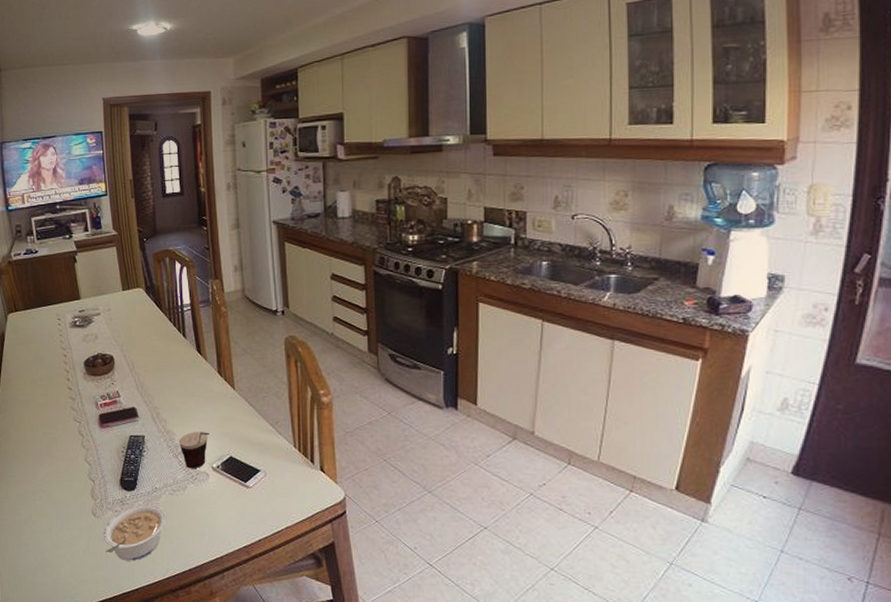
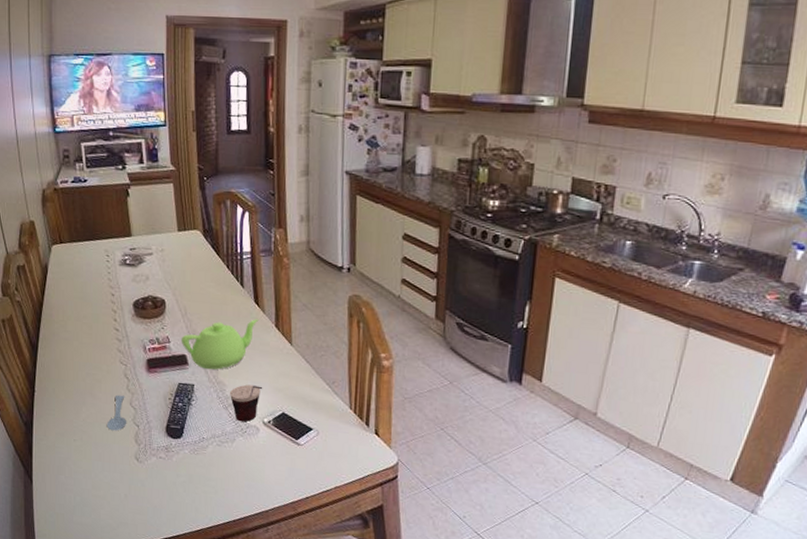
spoon: none [64,452,83,488] -> present [107,394,127,431]
legume: present [103,503,167,561] -> none [145,452,213,508]
teapot: none [130,367,202,420] -> present [181,319,259,370]

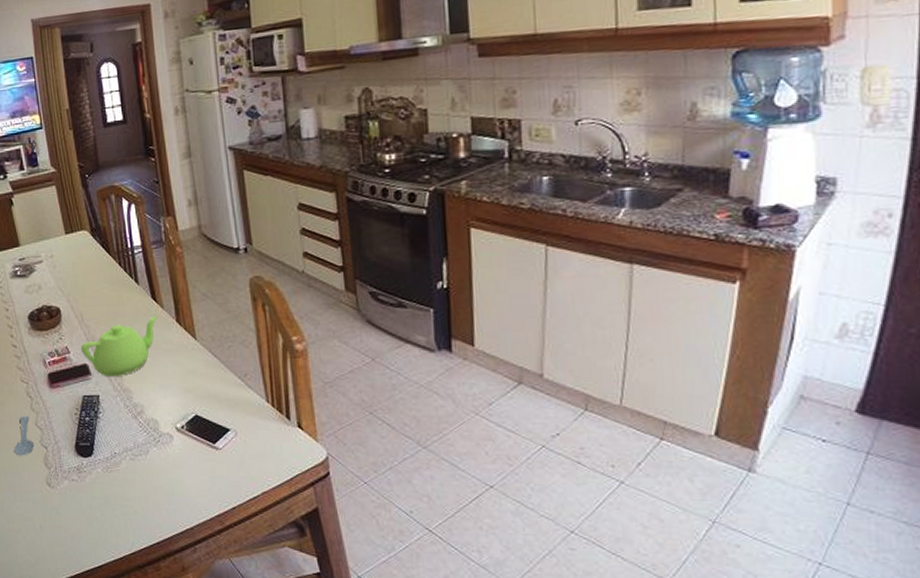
cup: present [230,384,263,422] -> none [137,388,172,431]

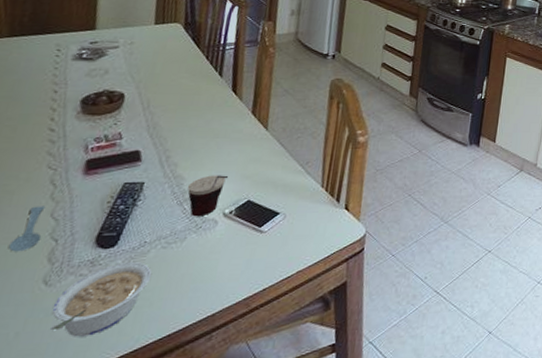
legume: none [60,470,129,535] -> present [51,261,152,337]
teapot: present [80,316,159,377] -> none [136,107,235,164]
cup: none [137,388,172,431] -> present [187,175,229,217]

